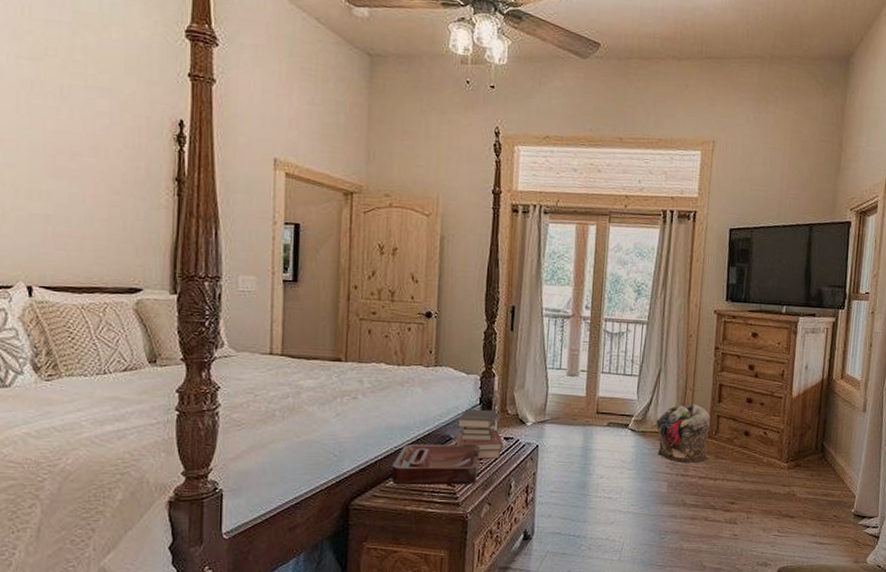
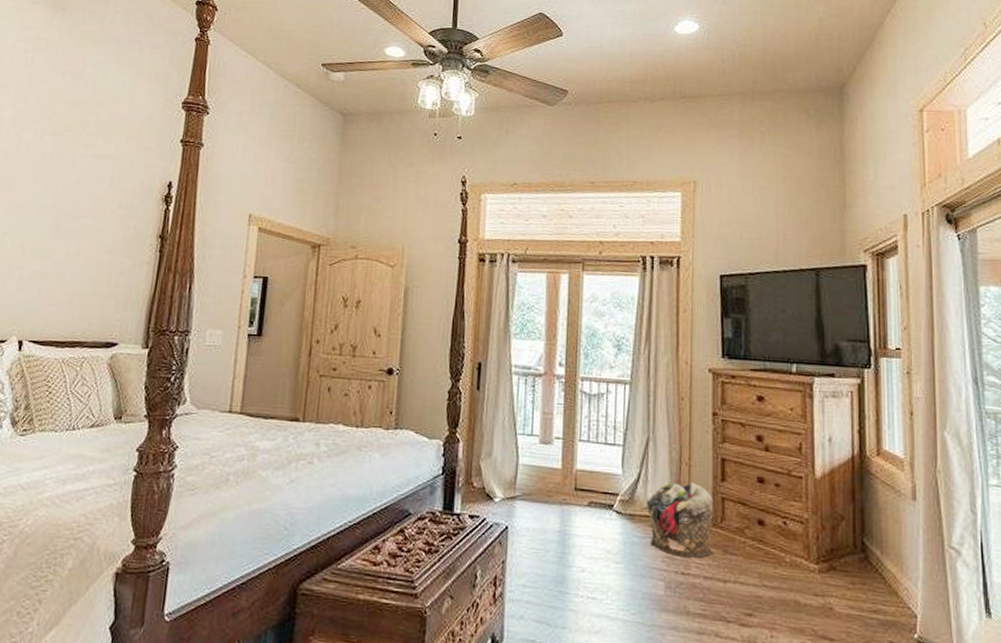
decorative tray: present [392,444,481,486] -> none [344,518,443,572]
books: present [457,409,504,459] -> none [416,479,468,541]

